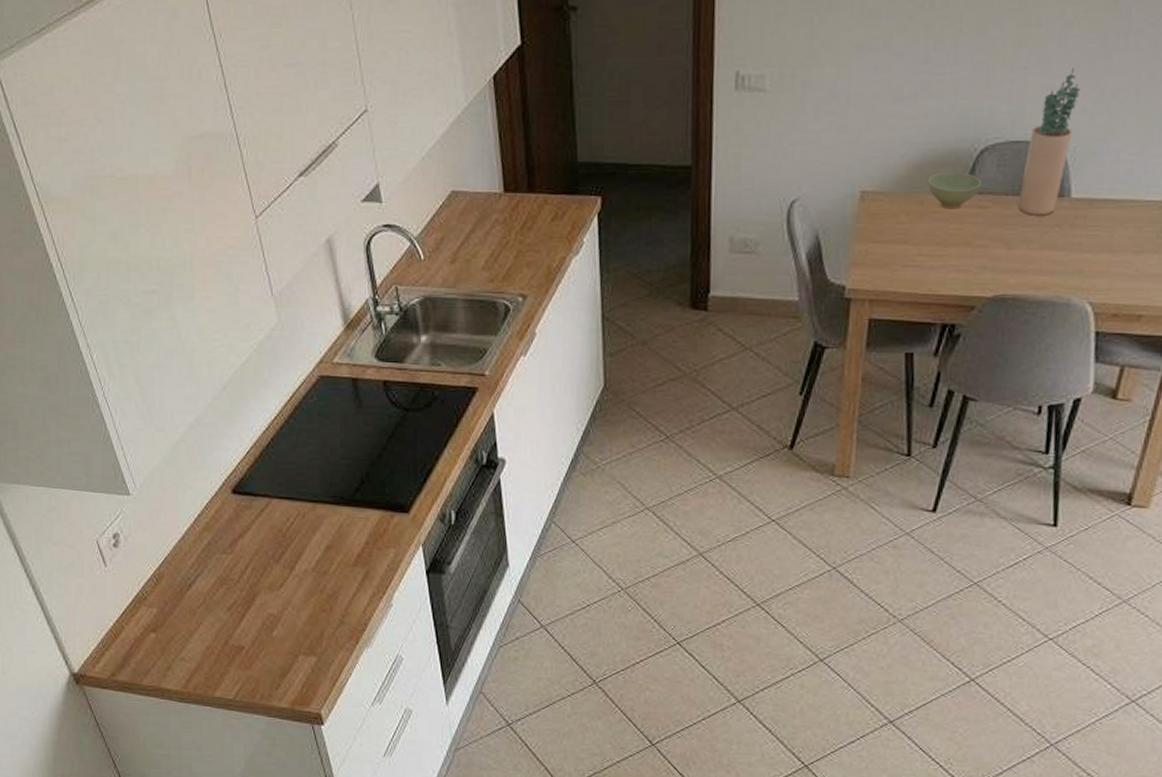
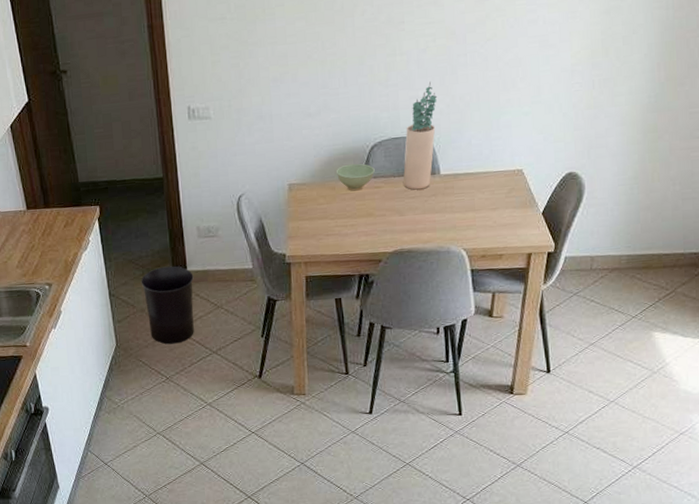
waste bin: none [646,287,718,392] -> present [141,266,194,344]

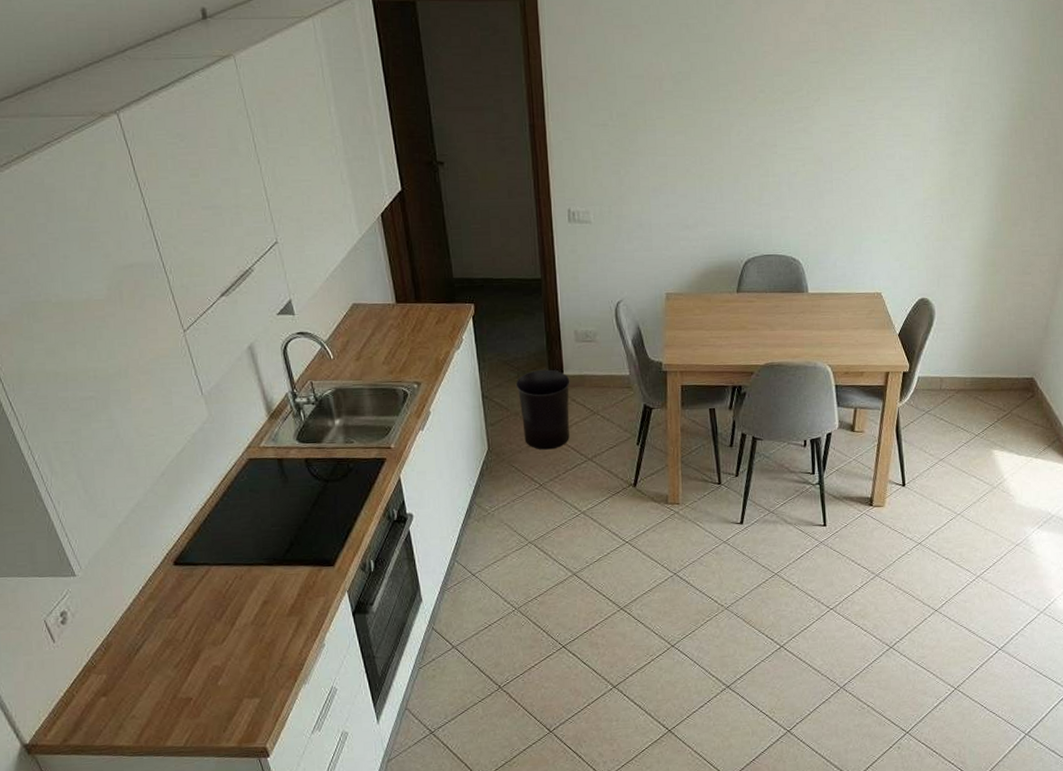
bowl: present [336,163,375,191] -> none [711,277,748,304]
vase: present [403,81,438,190] -> none [774,203,806,306]

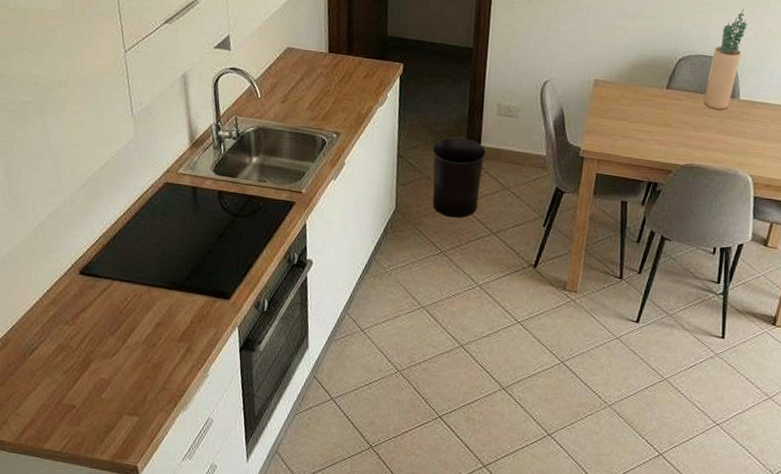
vase: none [774,203,806,306] -> present [703,8,748,110]

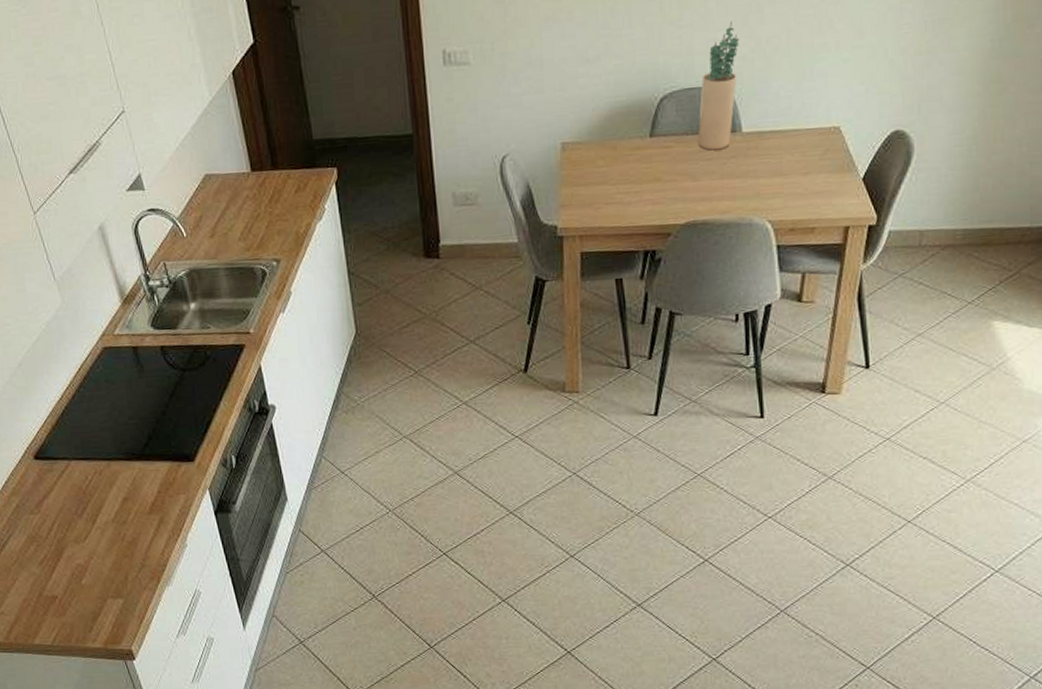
waste bin: present [432,137,486,218] -> none [385,239,448,332]

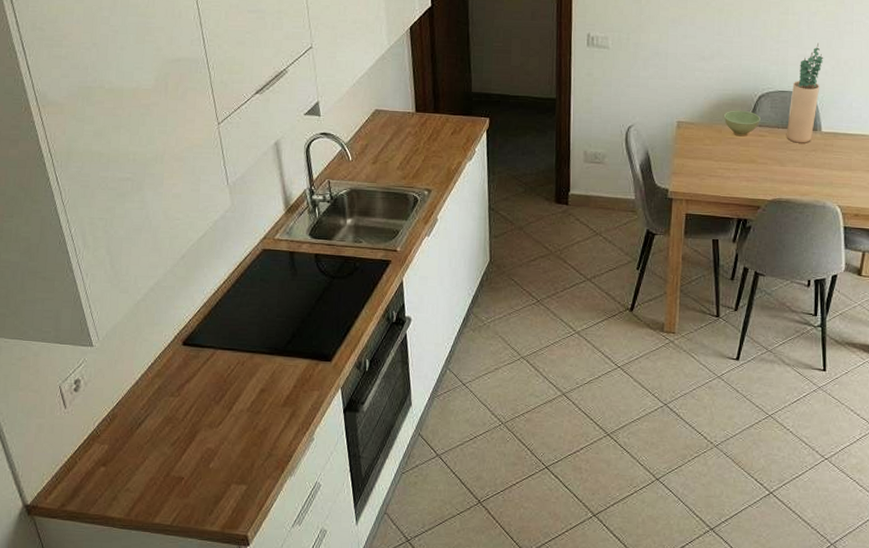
bowl: none [617,118,664,152] -> present [723,110,760,137]

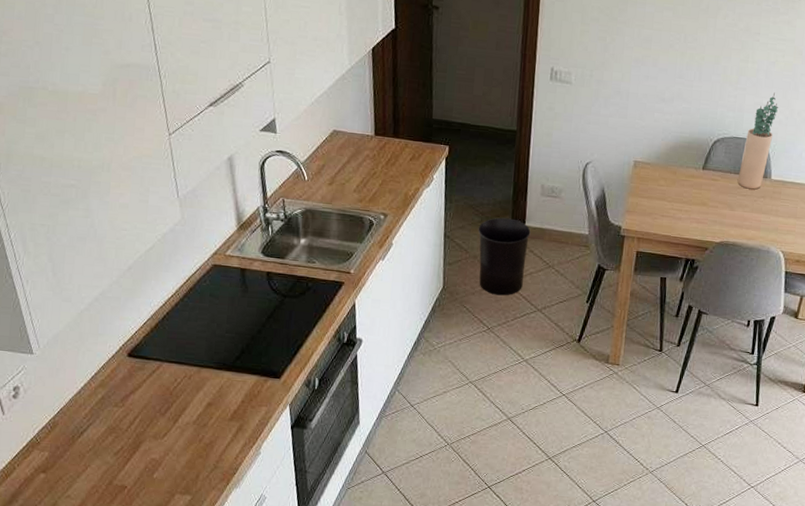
waste bin: none [522,187,576,266] -> present [478,217,531,296]
bowl: present [723,110,760,137] -> none [679,153,714,180]

